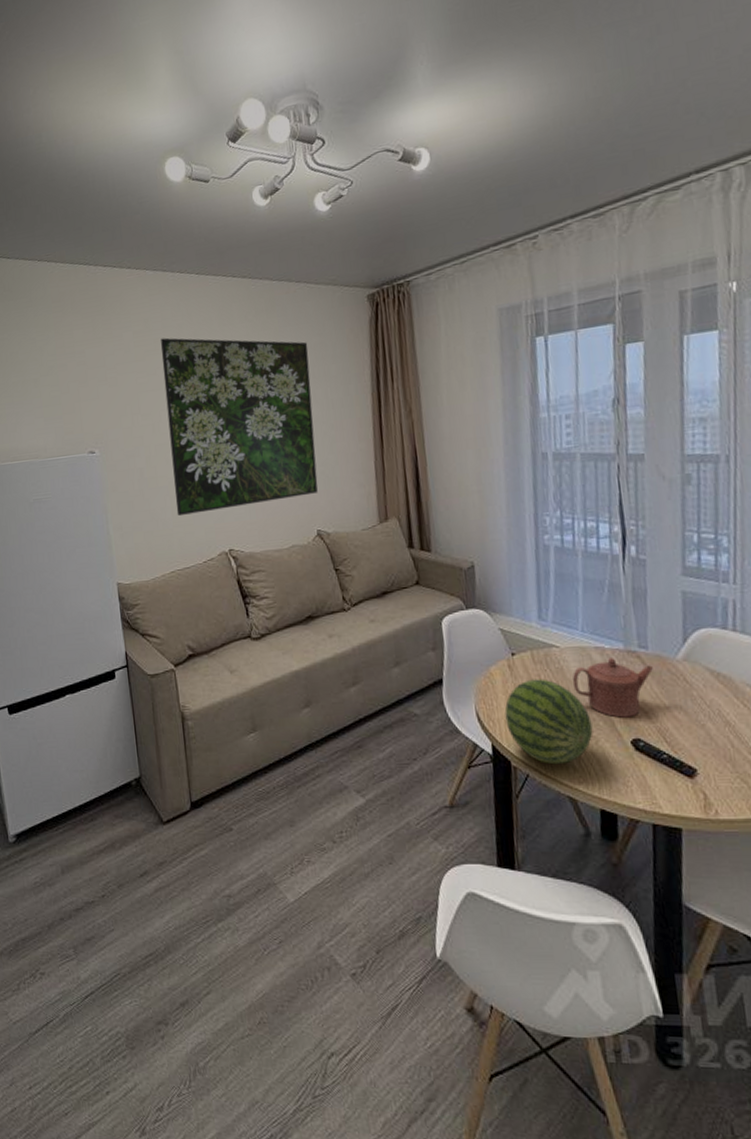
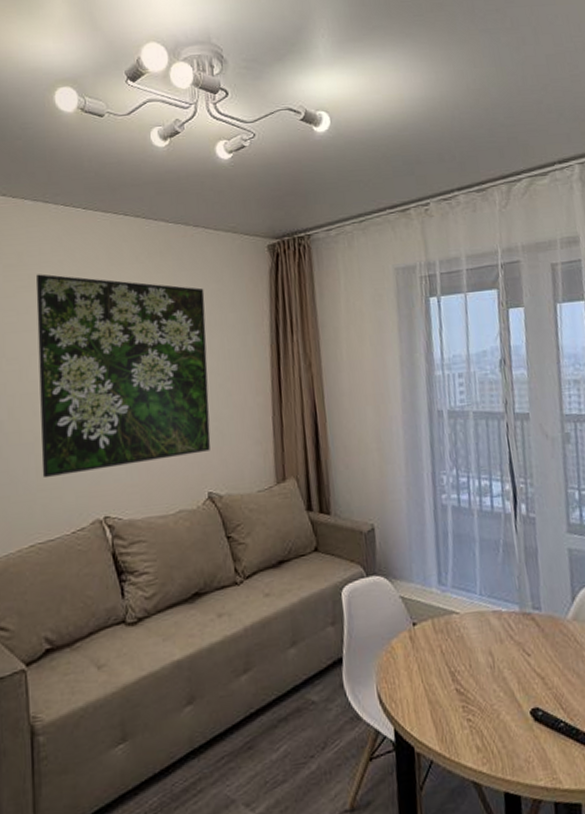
fruit: present [504,679,593,765] -> none [406,649,495,747]
teapot: present [572,658,654,718] -> none [472,621,548,687]

